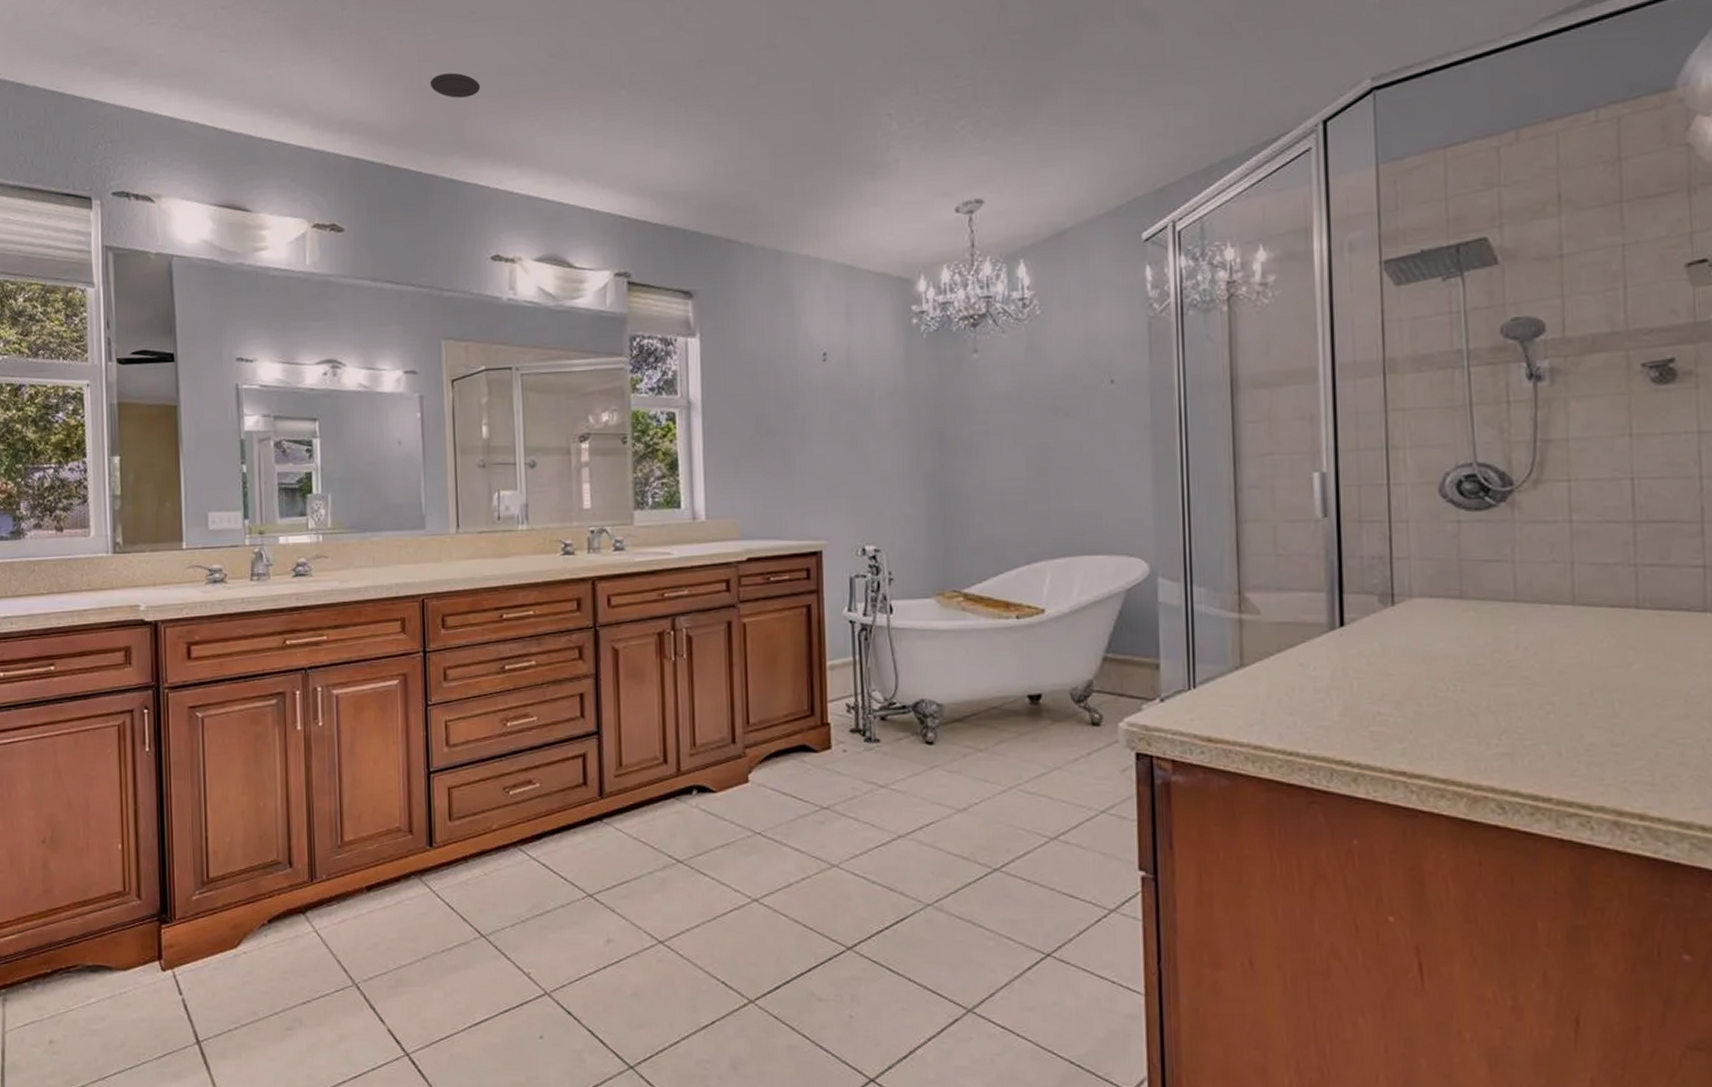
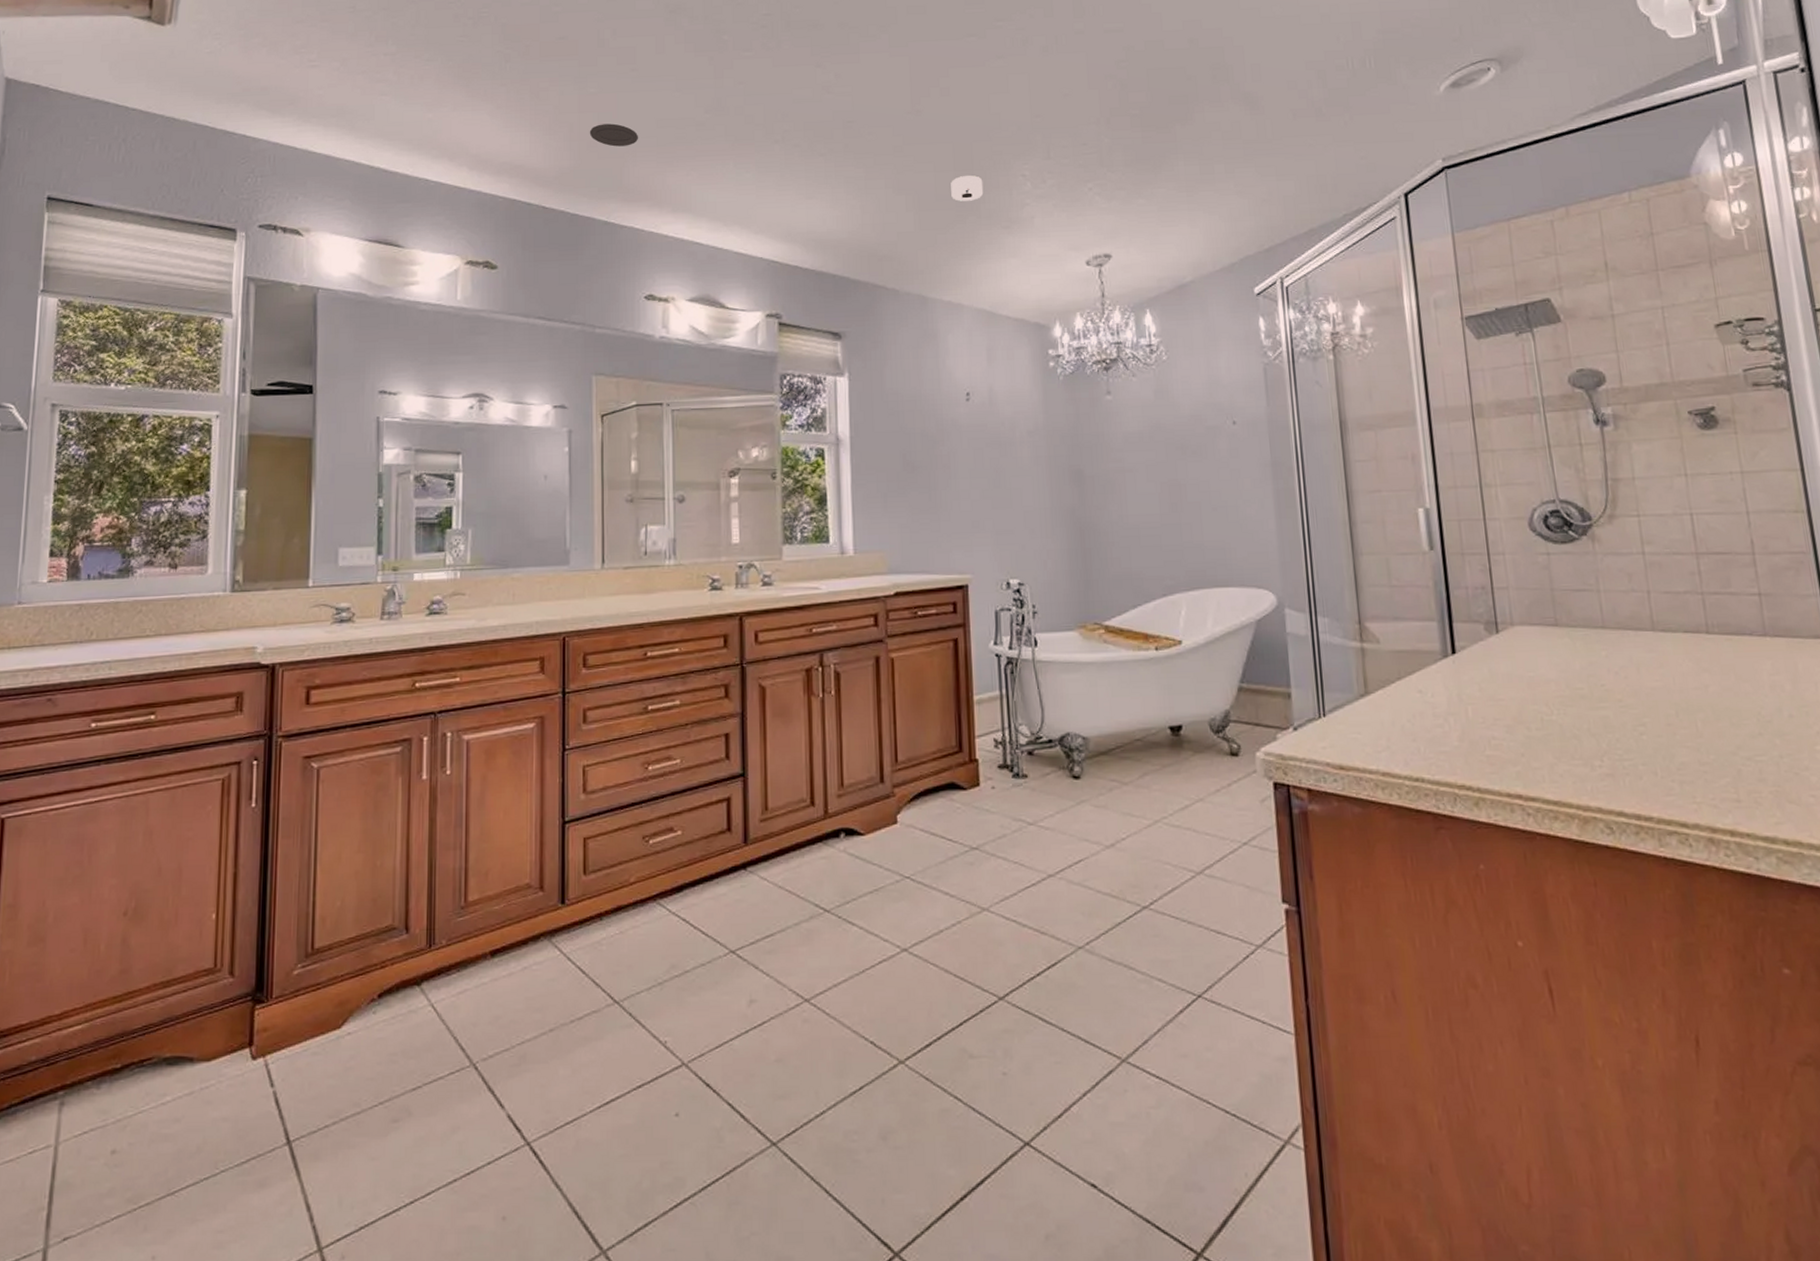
smoke detector: none [809,116,845,146] -> present [951,175,984,201]

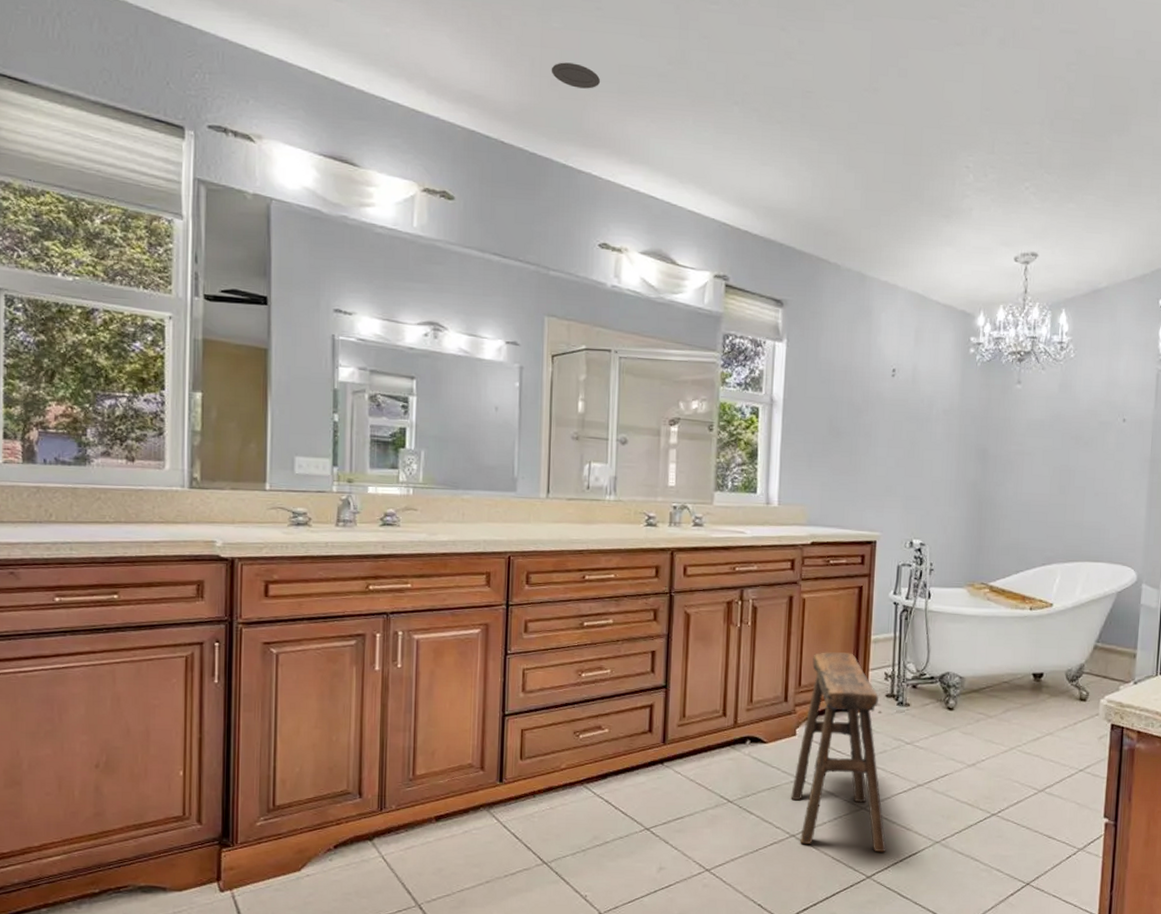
stool: none [898,718,1019,965] -> present [791,652,886,853]
smoke detector: present [951,175,984,201] -> none [898,160,929,186]

